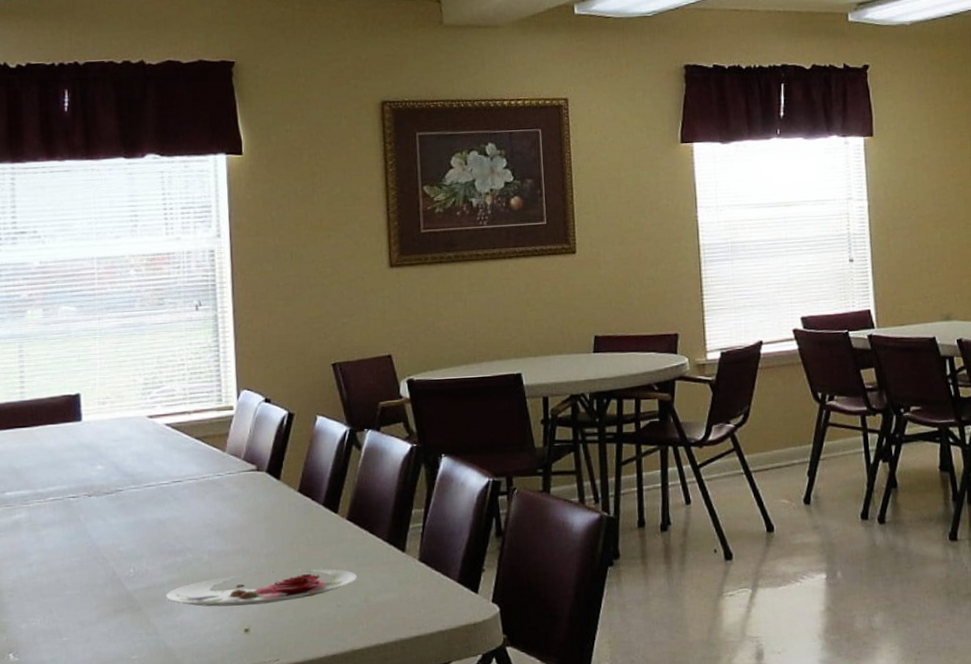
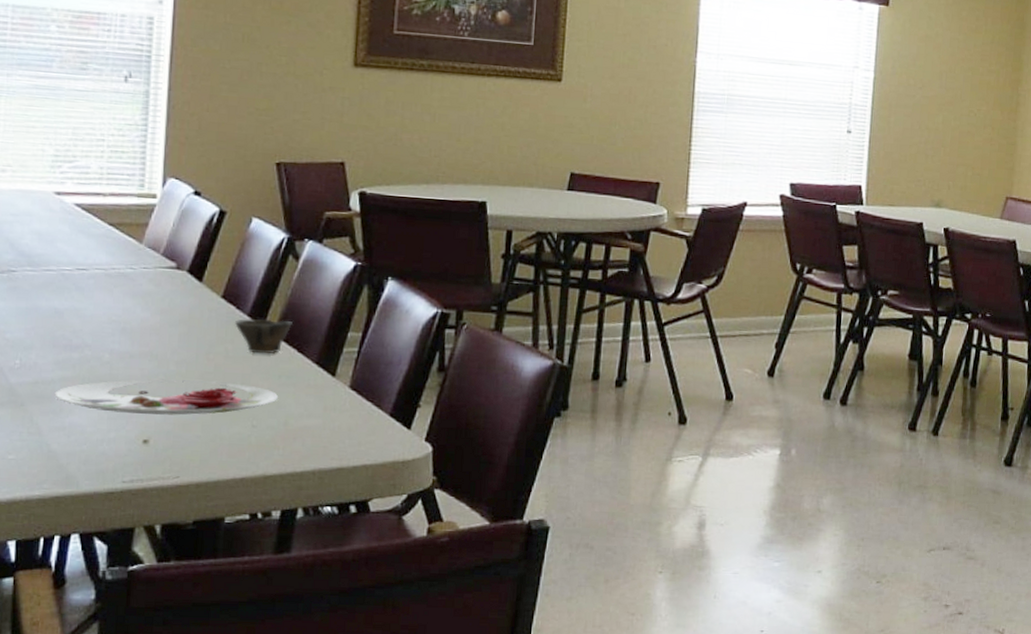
cup: none [312,505,362,539] -> present [235,318,292,354]

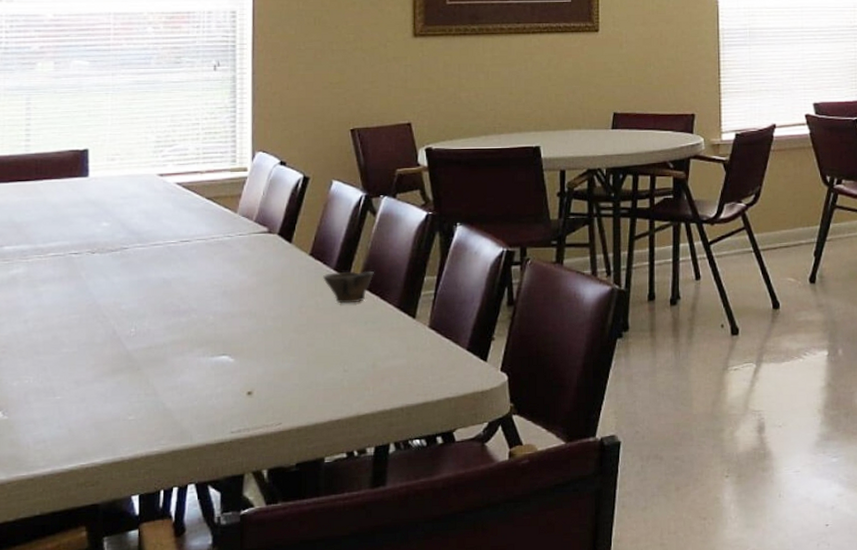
plate: present [54,379,278,415] -> none [167,332,365,369]

